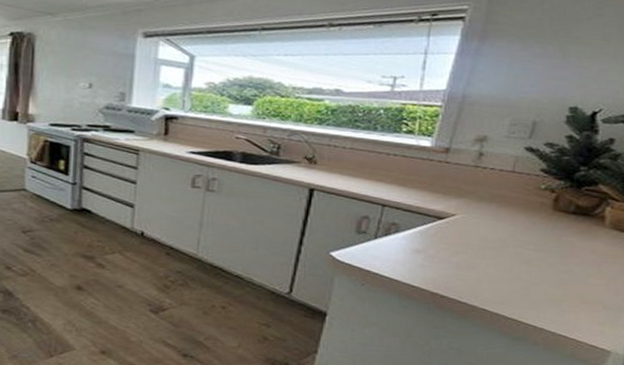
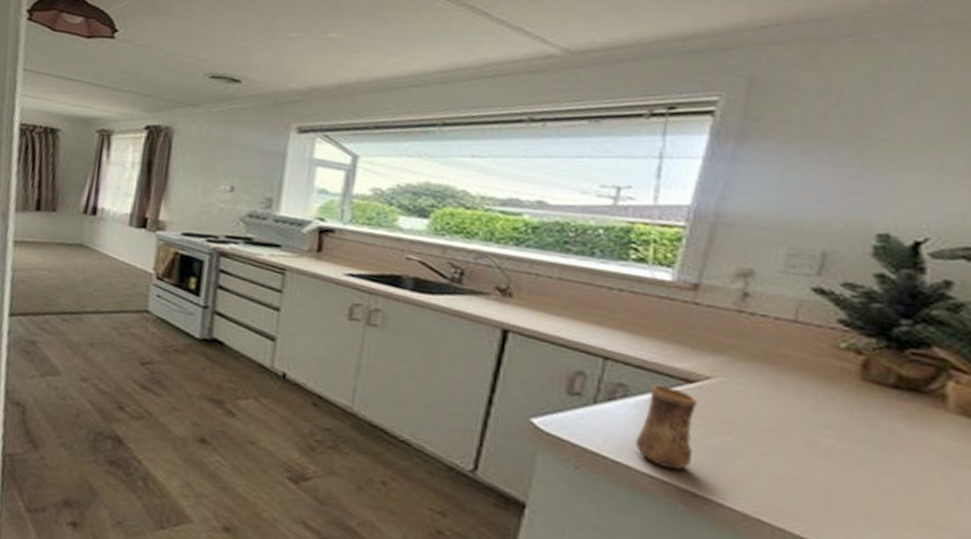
cup: none [403,222,446,281] -> present [635,384,698,471]

